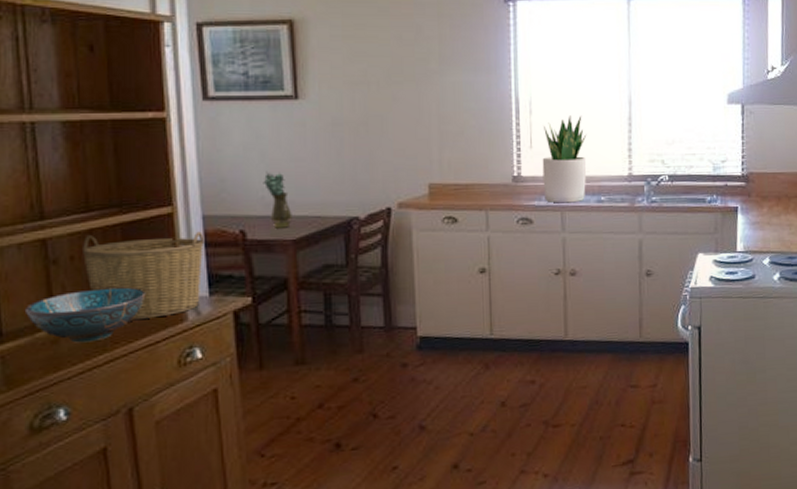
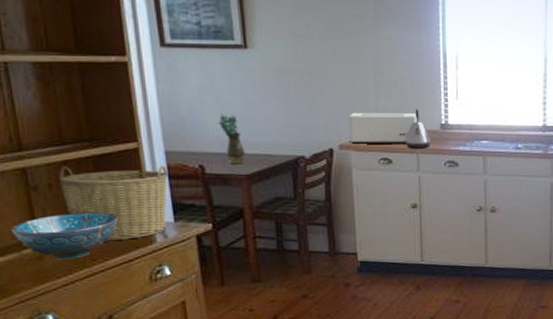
toaster: none [409,165,489,203] -> present [348,112,419,145]
kettle: none [472,160,502,206] -> present [405,108,431,150]
planter: present [542,115,587,203] -> none [467,71,507,149]

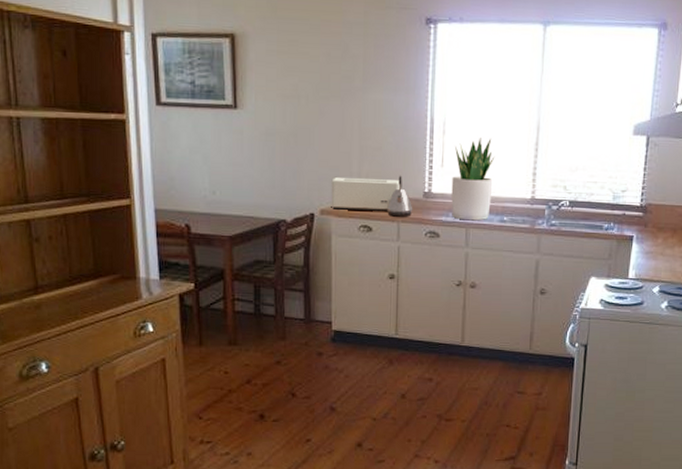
decorative bowl: present [10,212,119,260] -> none [14,265,109,310]
basket: present [59,165,168,240] -> none [59,218,156,294]
vase: present [218,113,246,164] -> none [205,173,229,225]
planter: none [467,71,507,149] -> present [451,137,495,221]

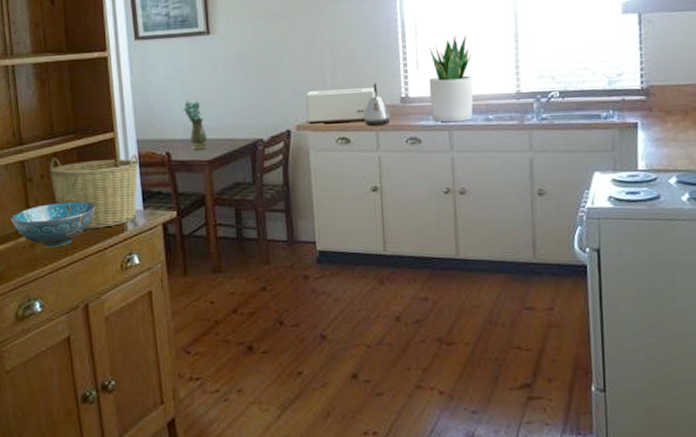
decorative bowl: none [14,265,109,310] -> present [10,201,96,248]
basket: none [59,218,156,294] -> present [50,153,139,229]
vase: none [205,173,229,225] -> present [183,99,208,150]

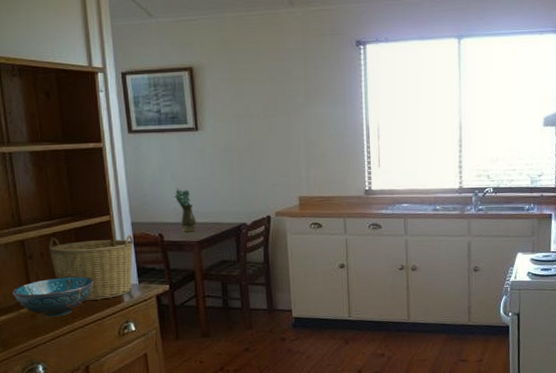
toaster: present [305,88,378,125] -> none [283,181,346,212]
kettle: present [363,82,391,127] -> none [333,177,357,214]
planter: present [429,34,473,123] -> none [388,139,425,212]

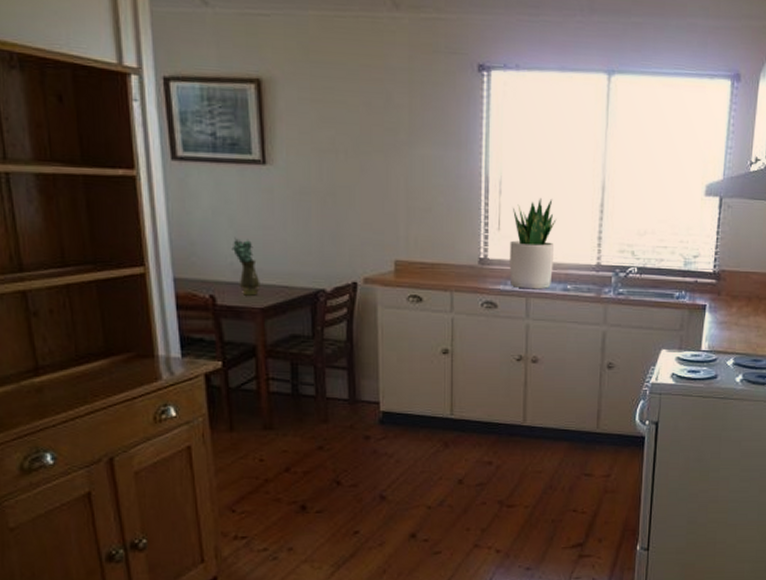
decorative bowl: present [11,276,94,317] -> none [9,342,122,394]
basket: present [49,234,134,300] -> none [61,289,176,375]
planter: none [388,139,425,212] -> present [509,198,557,290]

